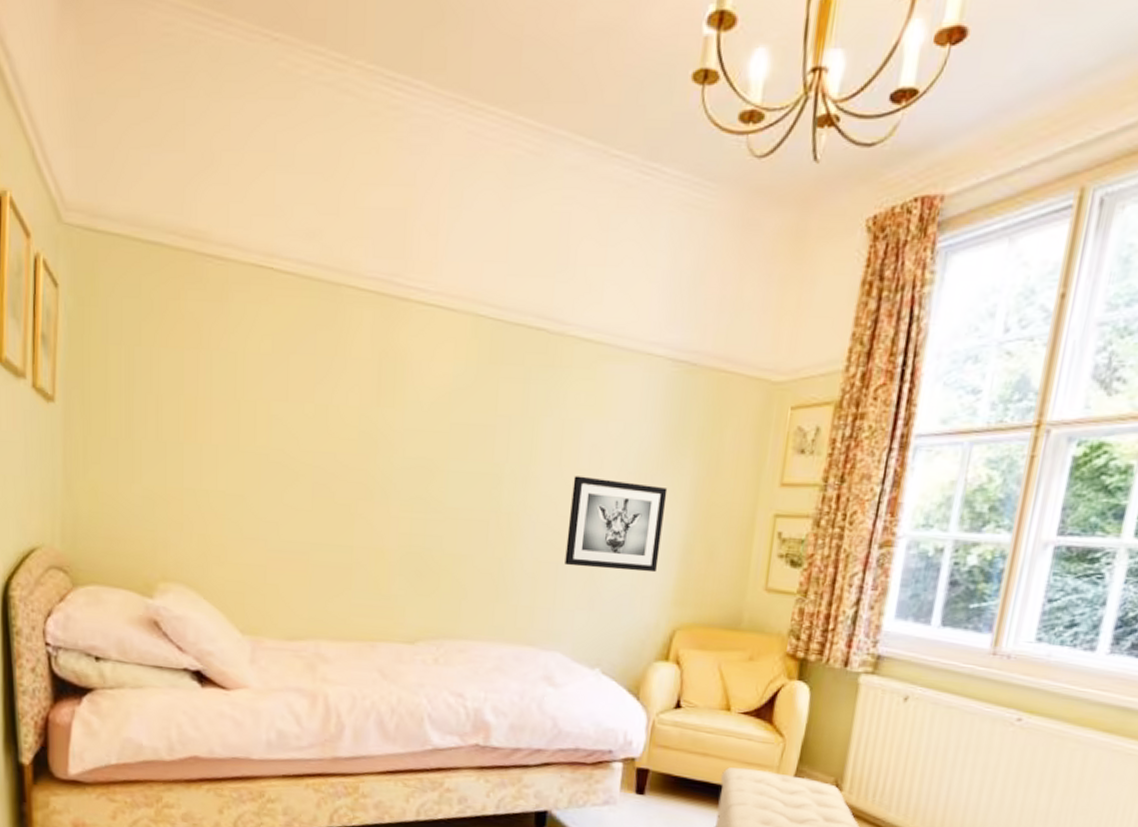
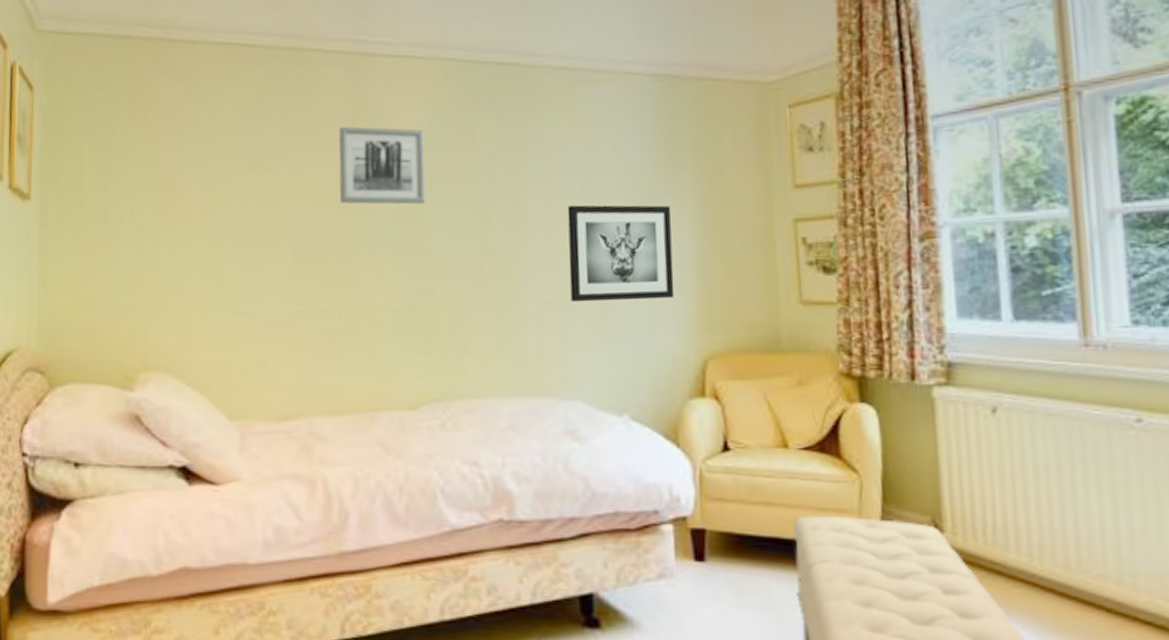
wall art: none [362,369,449,456] -> present [339,126,426,205]

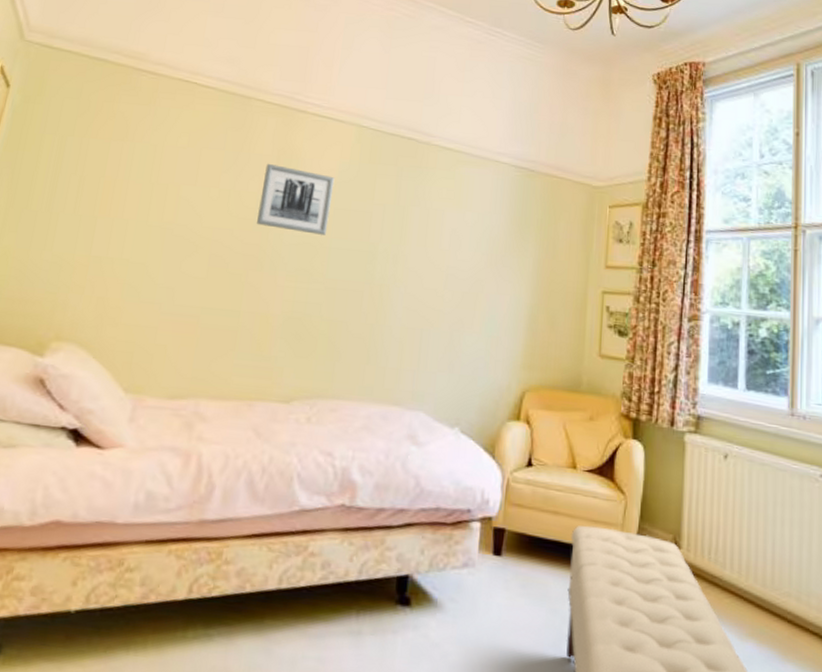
wall art: present [567,204,675,303] -> none [428,255,515,340]

